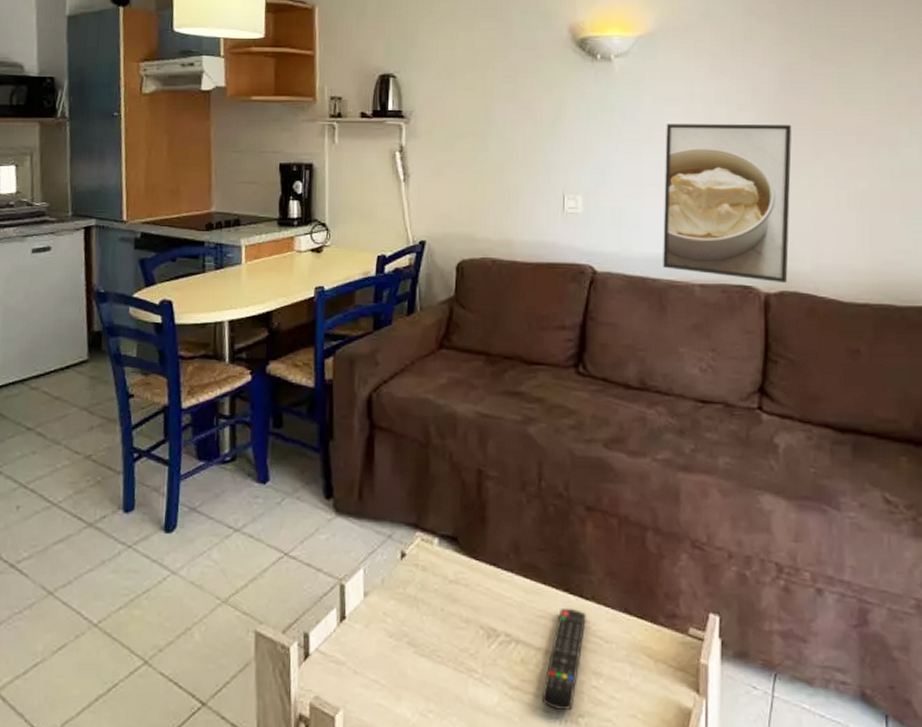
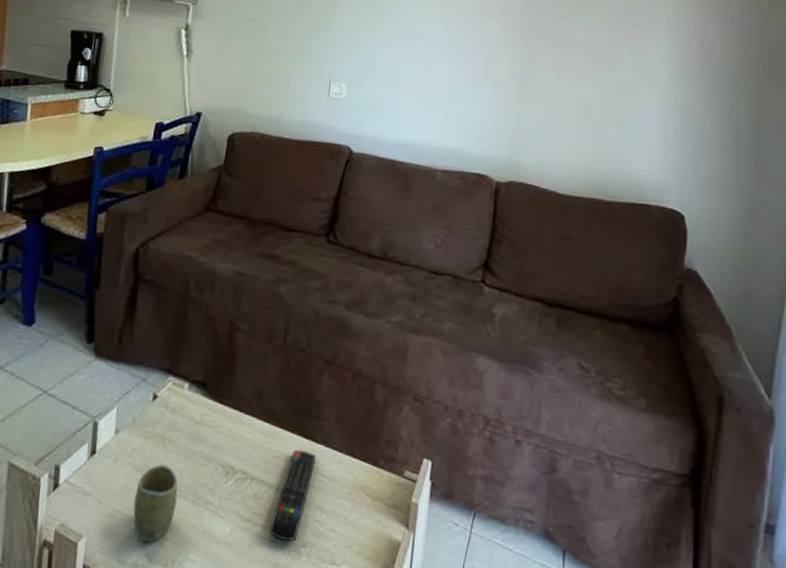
cup: none [391,629,437,715] -> present [133,465,178,543]
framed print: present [663,124,792,284] -> none [411,26,533,175]

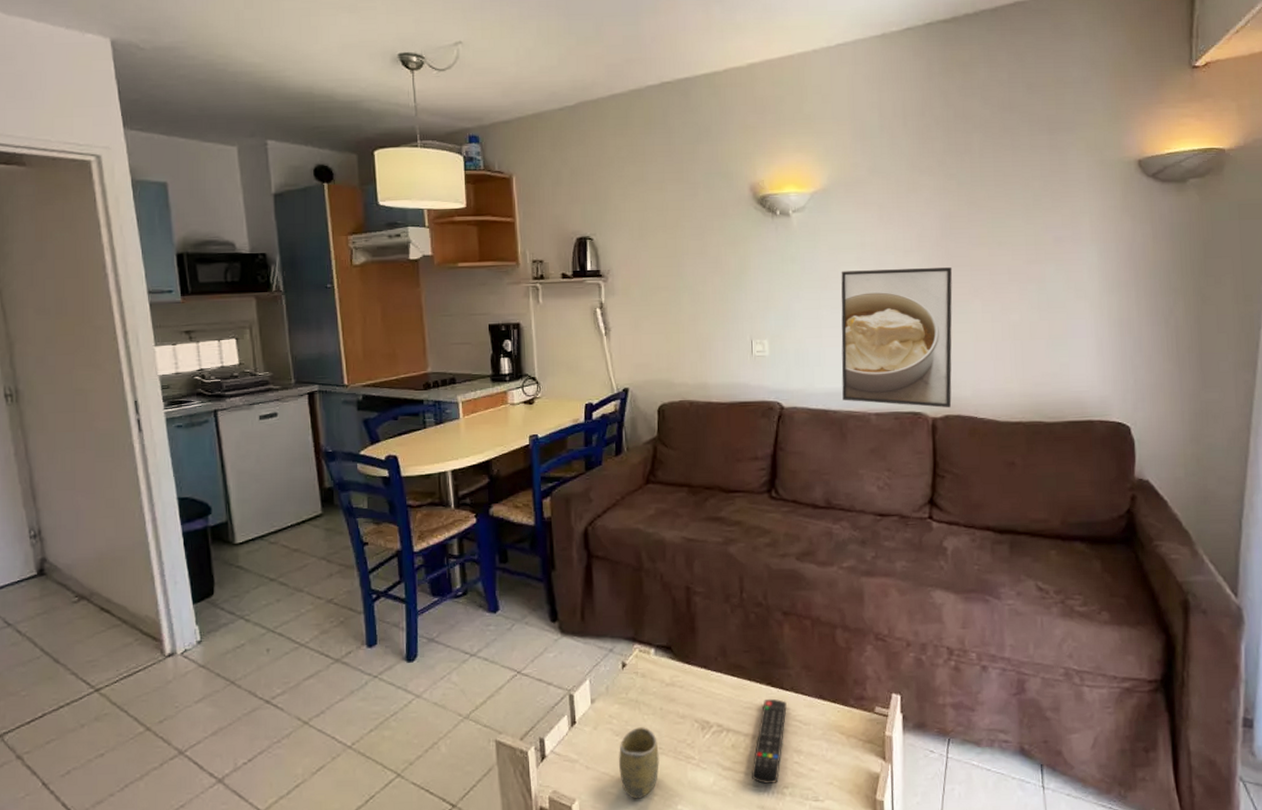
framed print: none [411,26,533,175] -> present [841,267,953,408]

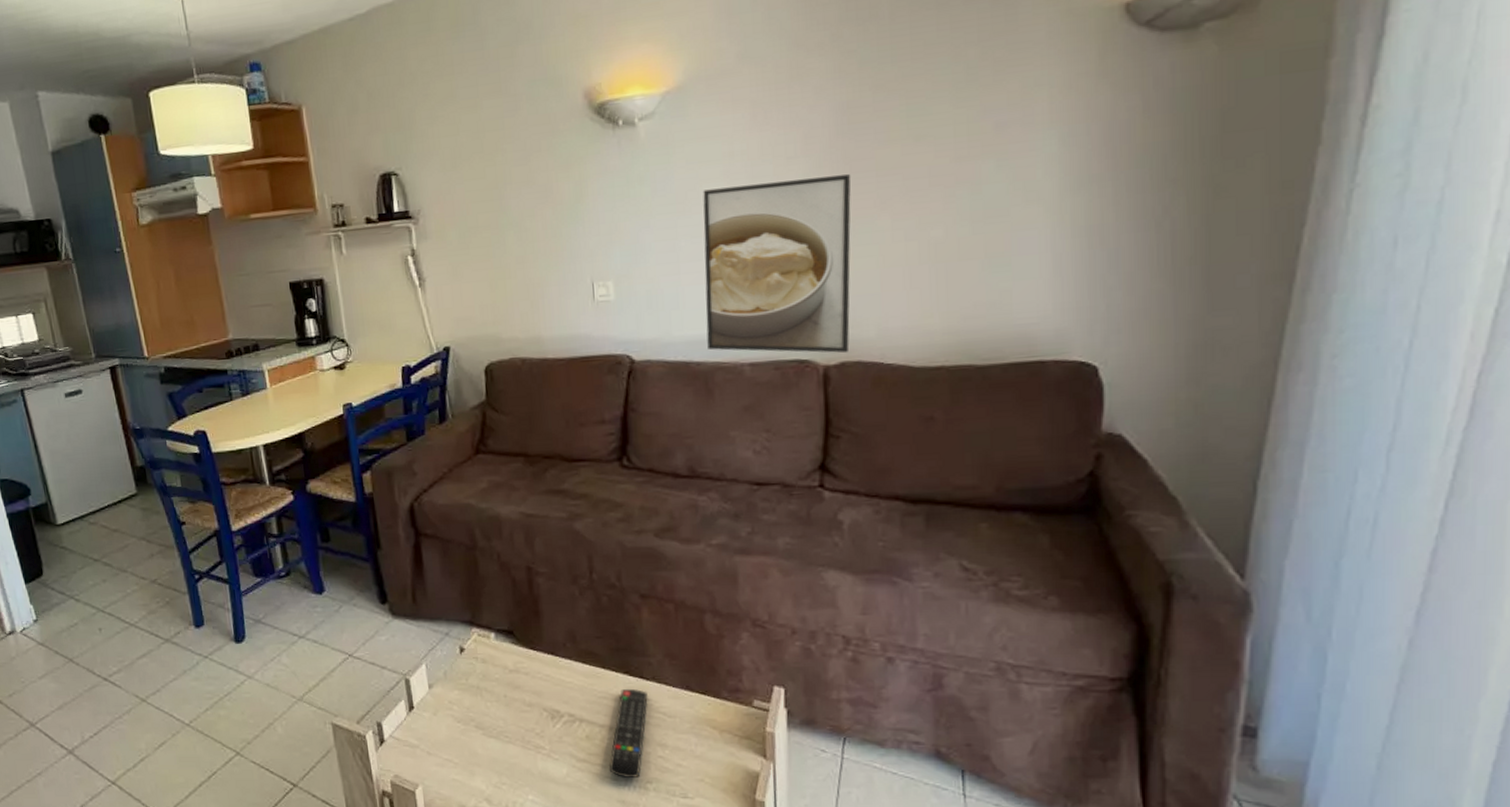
cup: present [619,727,659,799] -> none [461,714,506,787]

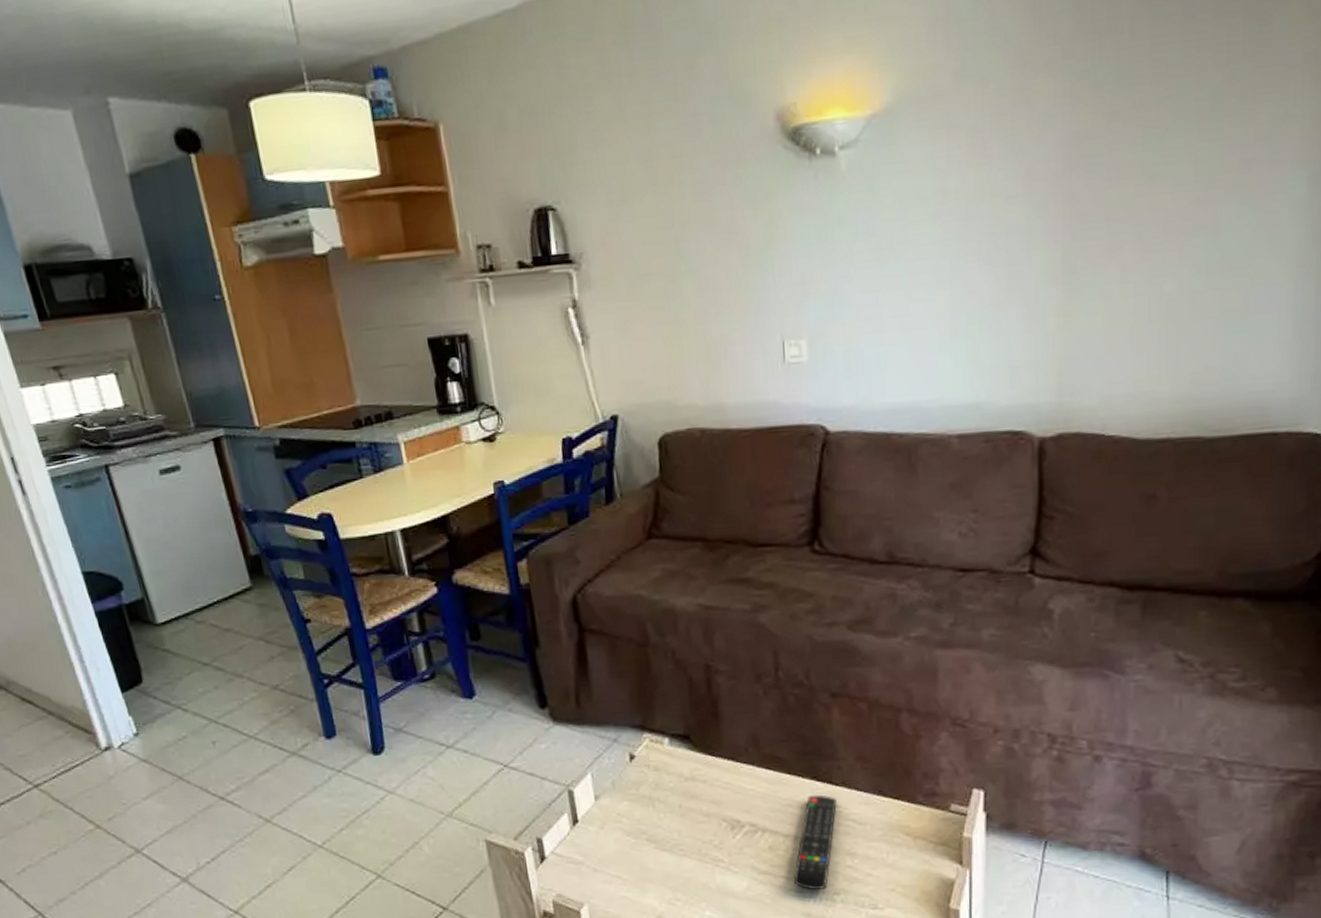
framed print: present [703,174,851,353] -> none [910,217,1078,424]

